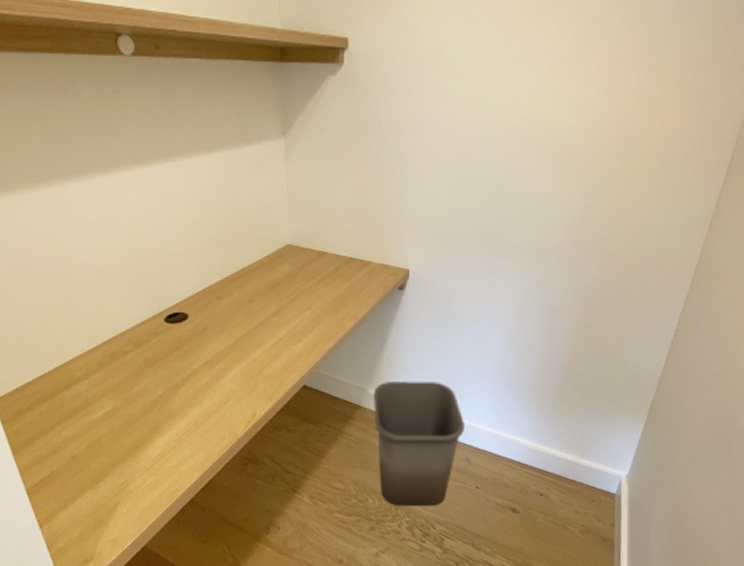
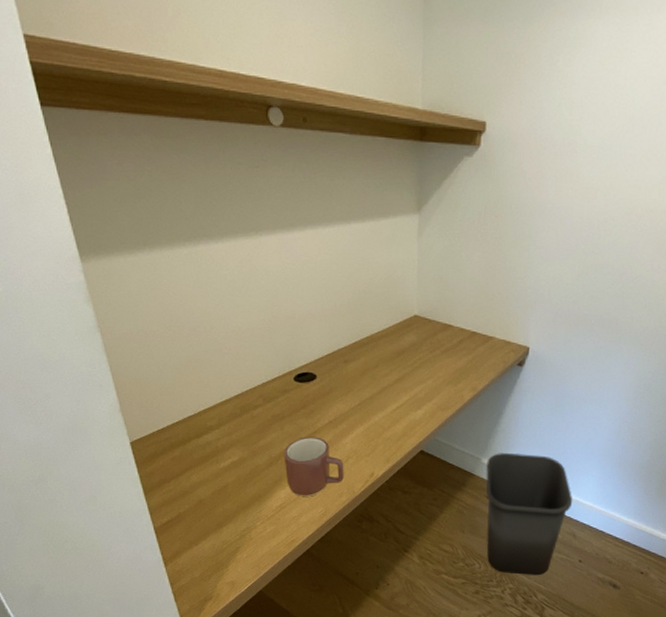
mug: none [159,379,225,443] -> present [284,436,344,497]

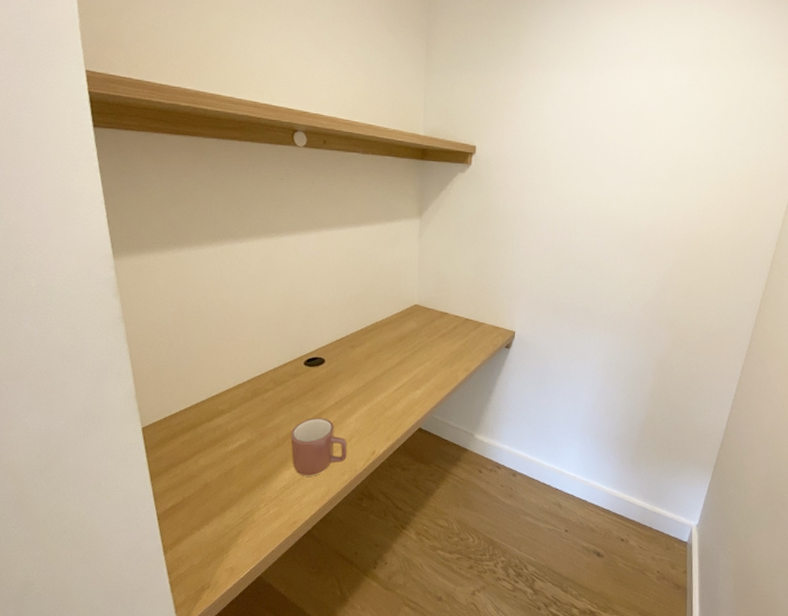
waste bin: present [486,453,573,576] -> none [478,428,558,547]

